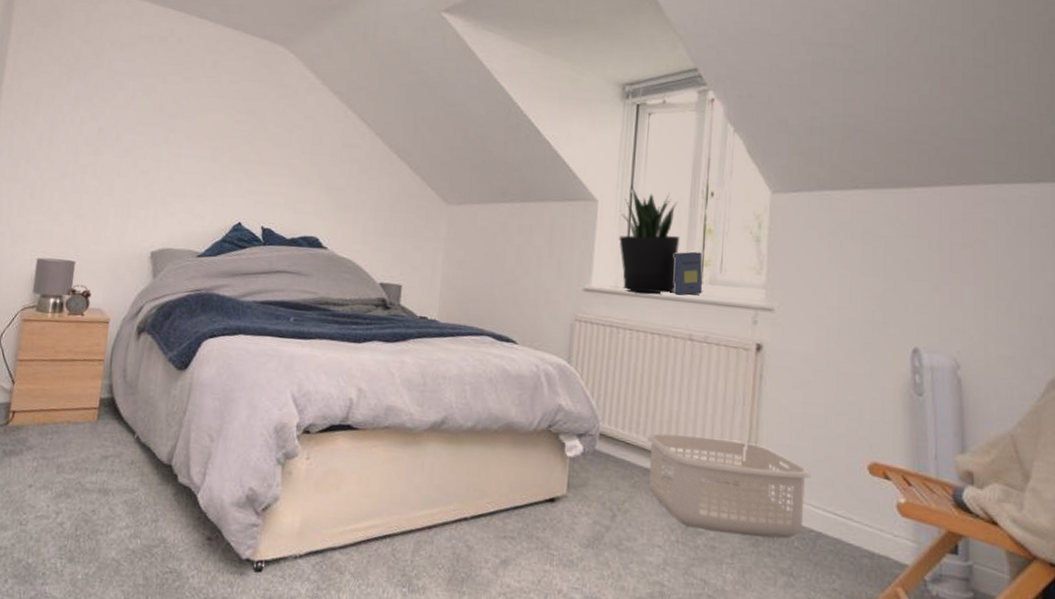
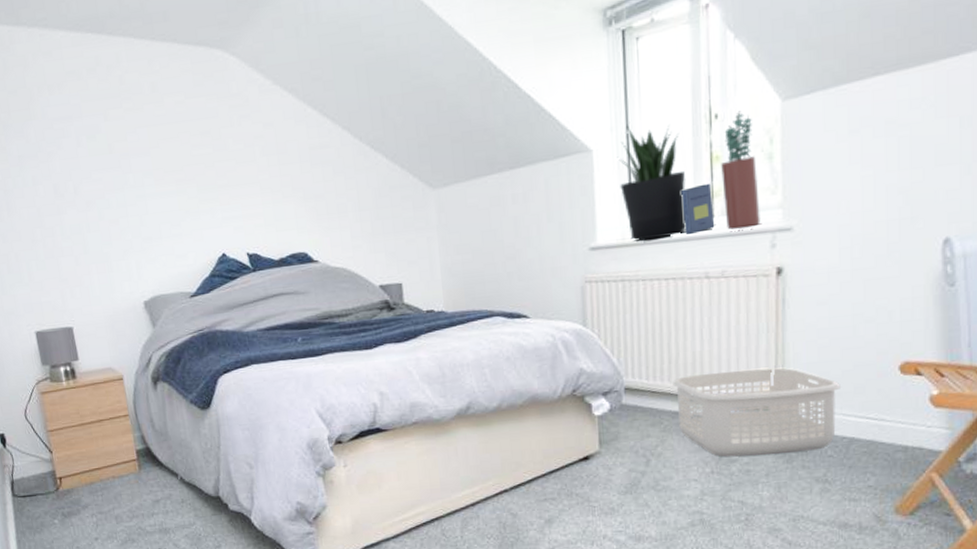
alarm clock: present [64,284,92,317] -> none [74,348,101,380]
vase: none [712,194,745,301] -> present [721,111,760,231]

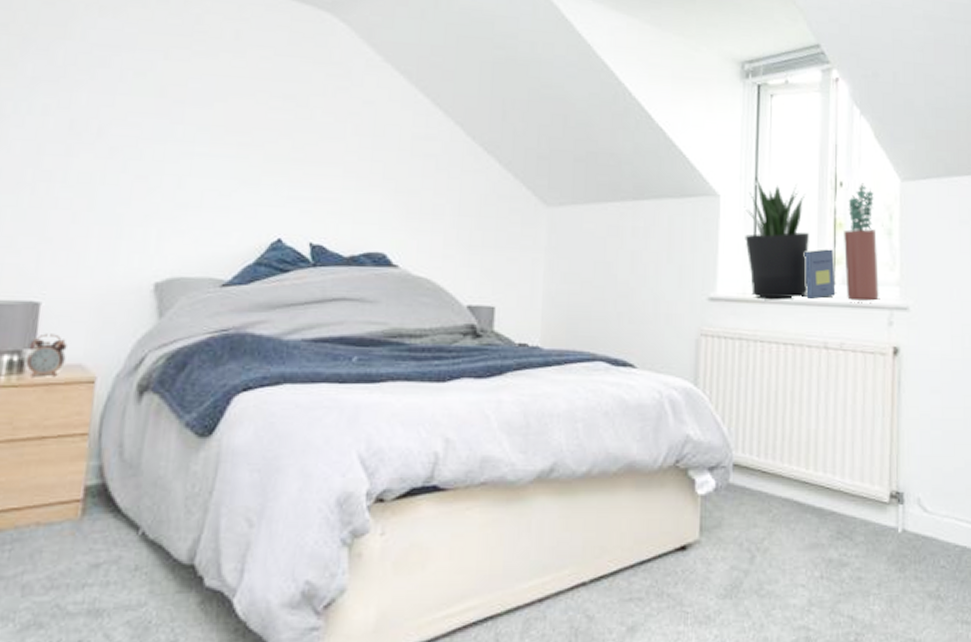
alarm clock: none [74,348,101,380] -> present [25,333,68,378]
clothes hamper: present [671,368,841,458] -> none [783,456,953,561]

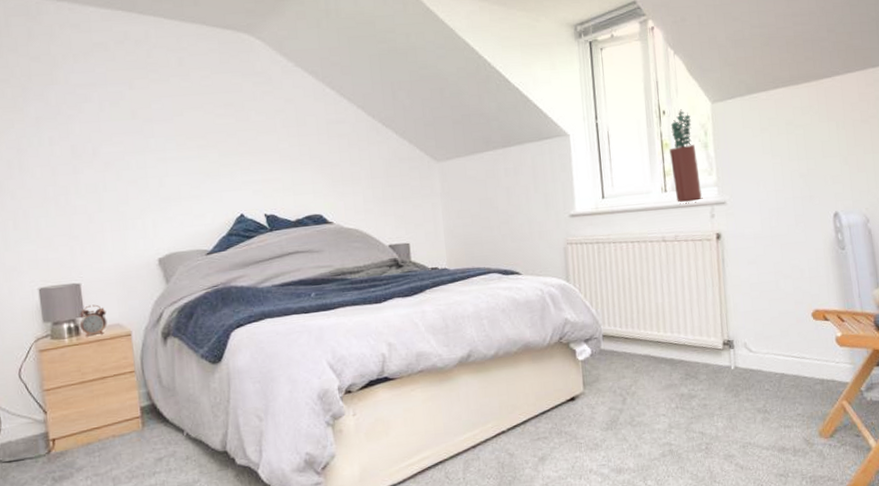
planter: present [744,178,810,299] -> none [589,117,646,210]
book: present [805,249,836,300] -> none [640,165,668,206]

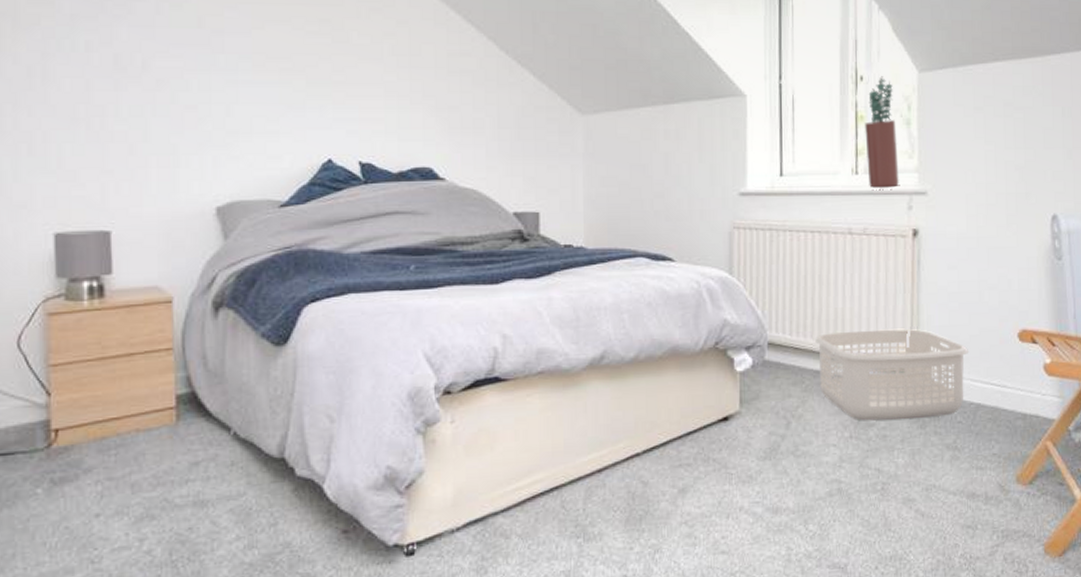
alarm clock: present [79,304,108,337] -> none [104,259,142,300]
clothes hamper: none [640,316,771,394] -> present [814,329,968,421]

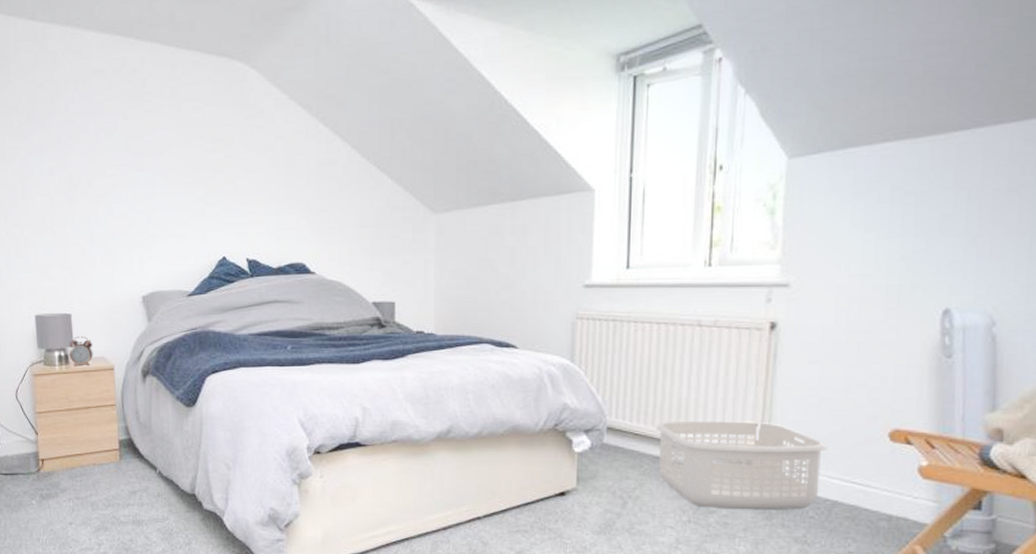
alarm clock: none [104,259,142,300] -> present [69,336,93,367]
vase: present [865,76,899,189] -> none [721,164,758,281]

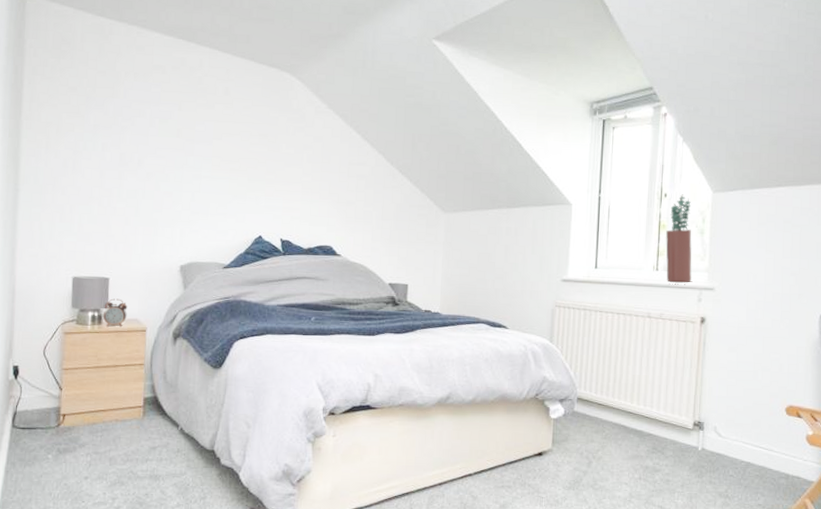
clothes hamper: present [655,421,827,510] -> none [614,394,742,470]
vase: none [721,164,758,281] -> present [666,194,692,284]

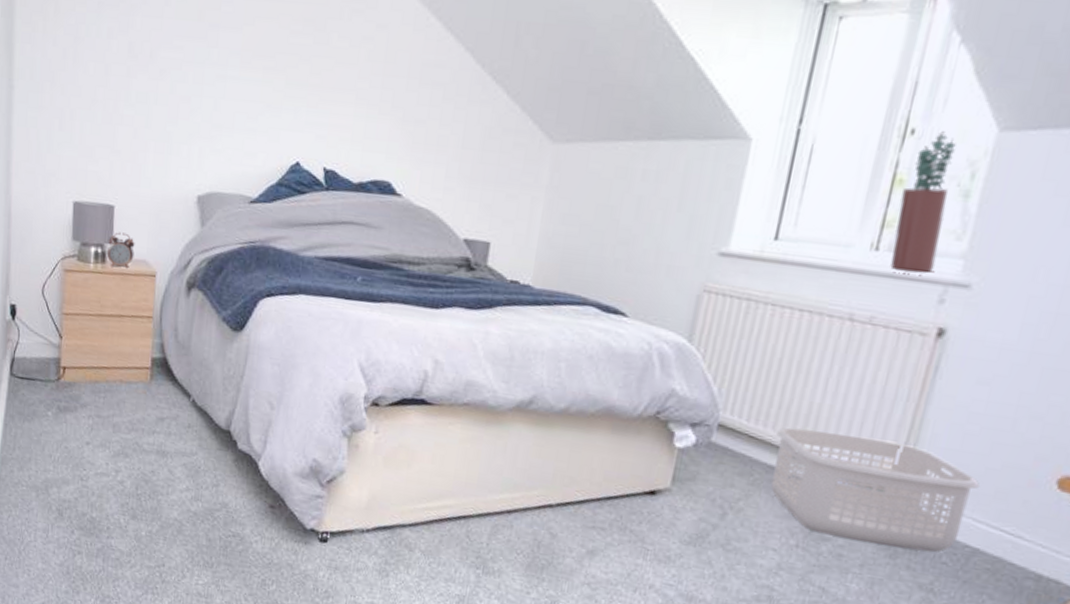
clothes hamper: none [614,394,742,470] -> present [771,427,980,553]

